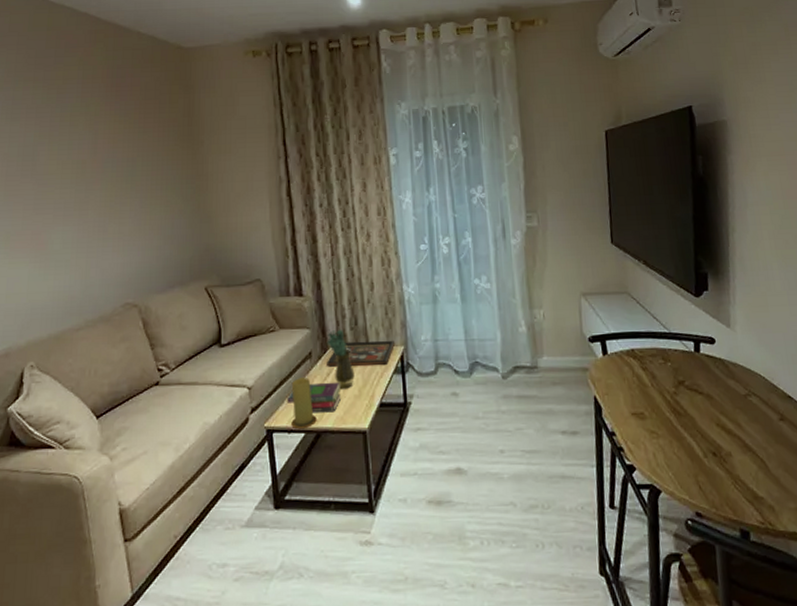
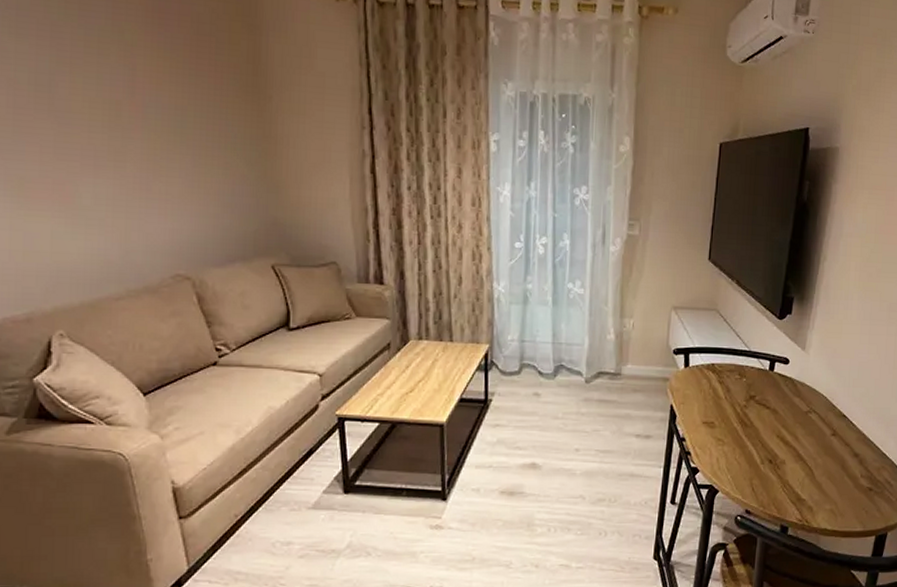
books: present [287,382,341,413] -> none [362,374,420,404]
candle: present [291,377,317,428] -> none [365,368,393,418]
vase: present [326,327,355,388] -> none [407,320,435,382]
decorative tray: present [327,340,396,367] -> none [406,335,481,361]

